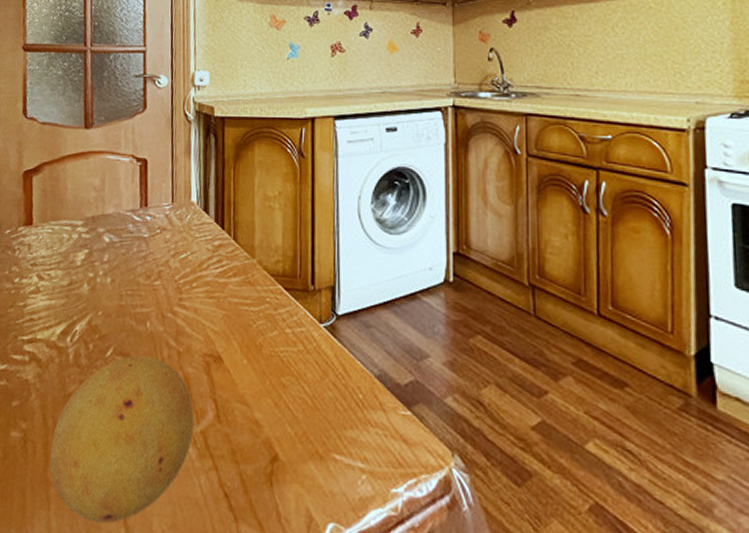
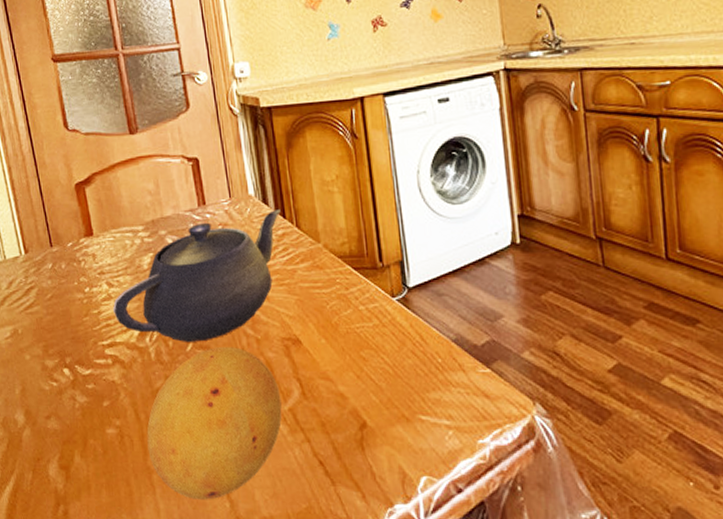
teapot: none [38,218,220,348] -> present [112,208,281,342]

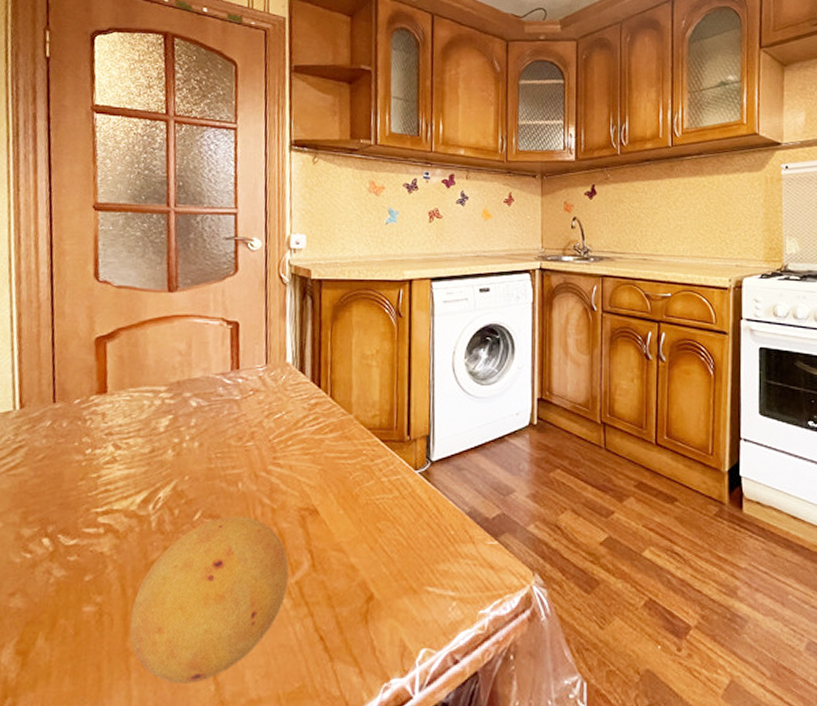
teapot: present [112,208,281,342] -> none [115,378,317,511]

